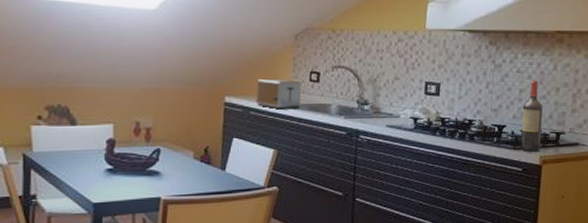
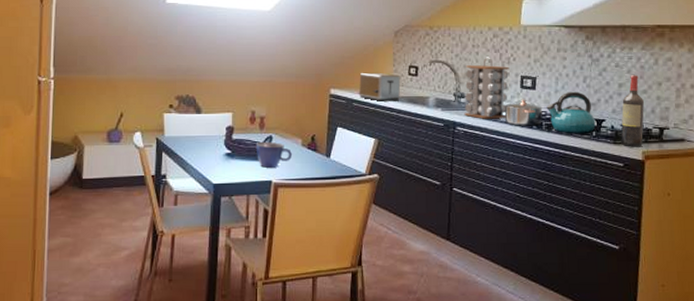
cup: none [141,155,184,184] -> present [255,142,293,168]
spice rack: none [367,62,414,128] -> present [464,57,510,120]
cooking pot: none [408,106,446,134] -> present [504,99,543,127]
kettle: none [450,97,497,141] -> present [546,91,596,134]

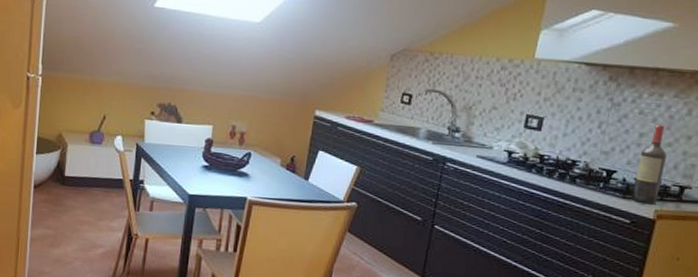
cup: present [255,142,293,168] -> none [233,158,271,185]
toaster: present [359,72,401,101] -> none [345,95,392,130]
spice rack: present [464,57,510,120] -> none [456,90,515,160]
cooking pot: present [504,99,543,127] -> none [501,140,546,171]
kettle: present [546,91,596,134] -> none [550,136,606,185]

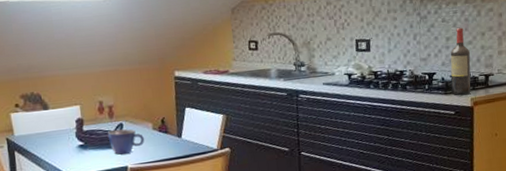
cup: none [233,158,271,185] -> present [107,129,145,155]

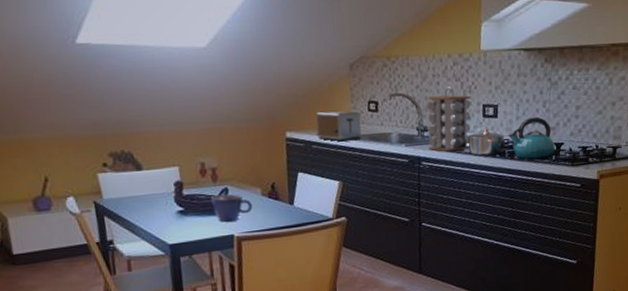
toaster: none [201,50,243,79] -> present [316,110,361,142]
spice rack: none [303,24,345,85] -> present [427,86,471,152]
cooking pot: none [343,61,379,88] -> present [468,128,505,156]
kettle: none [381,49,428,90] -> present [508,116,555,160]
wine bottle: present [450,28,471,96] -> none [578,96,600,168]

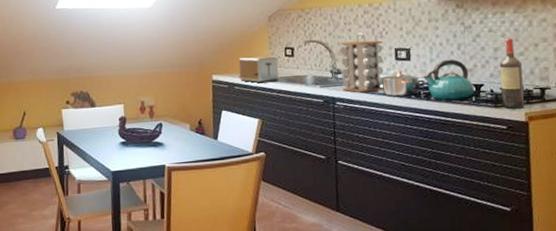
cup: present [210,194,253,222] -> none [147,129,183,153]
wine bottle: none [578,96,600,168] -> present [499,38,525,110]

